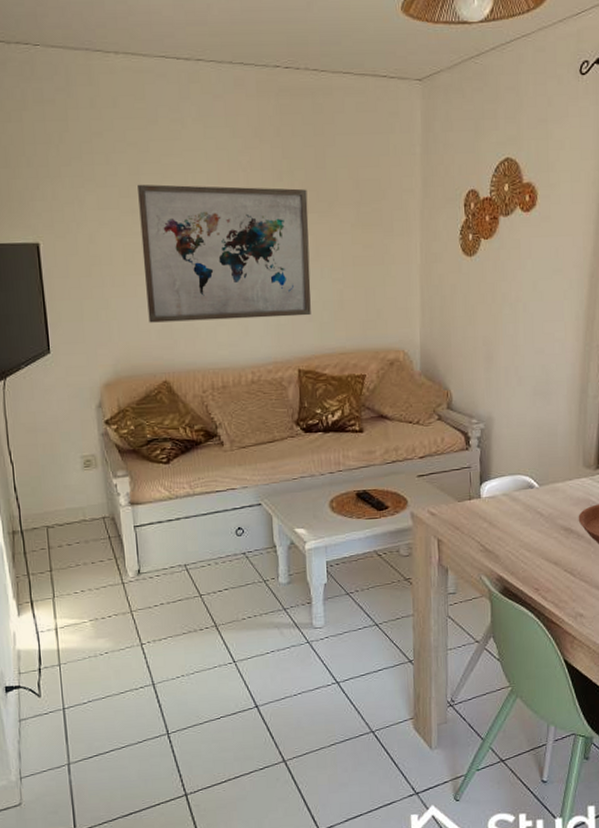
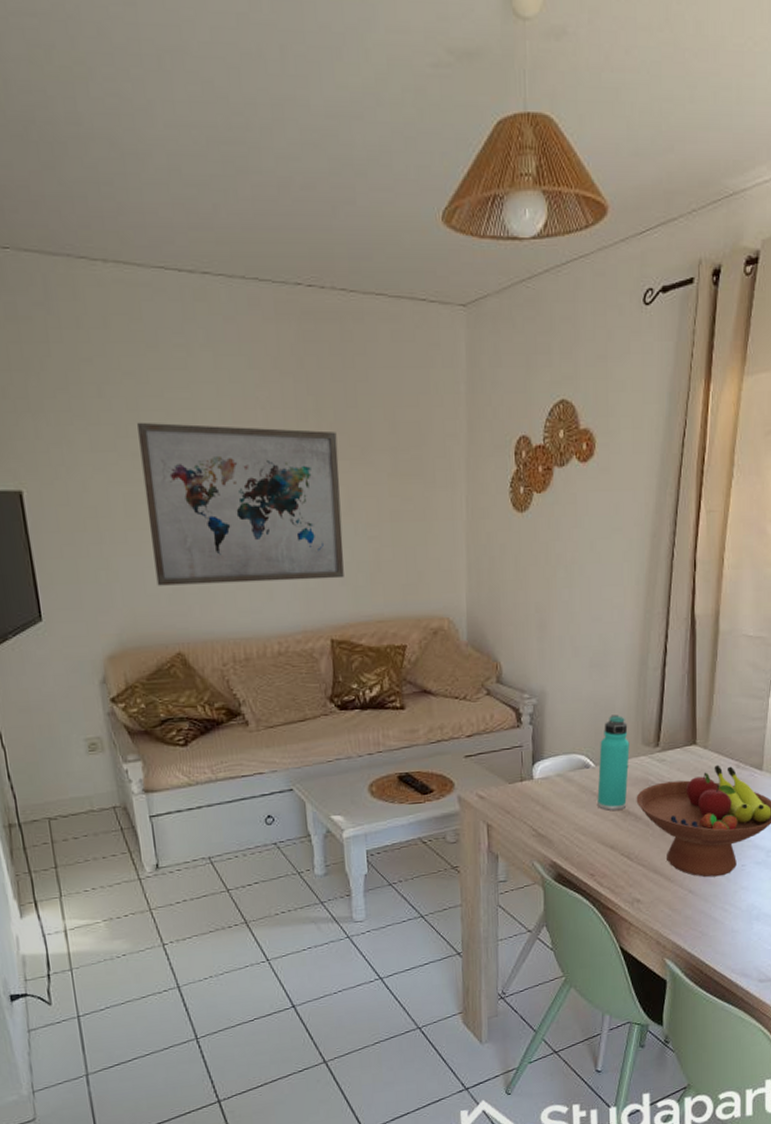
thermos bottle: none [541,439,572,528] -> present [597,714,630,811]

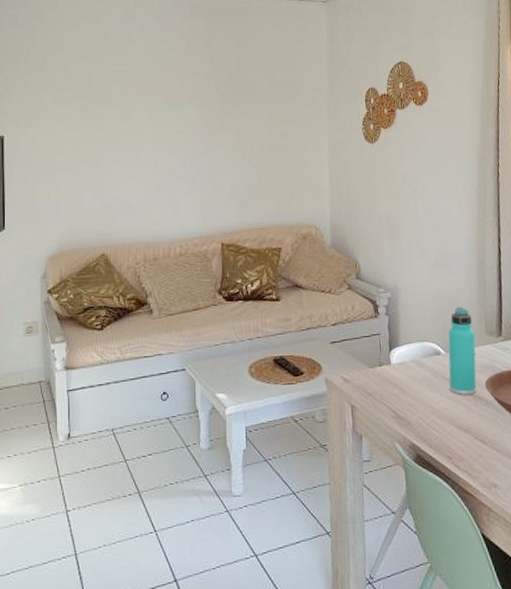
wall art: present [137,422,344,586] -> none [89,87,234,203]

